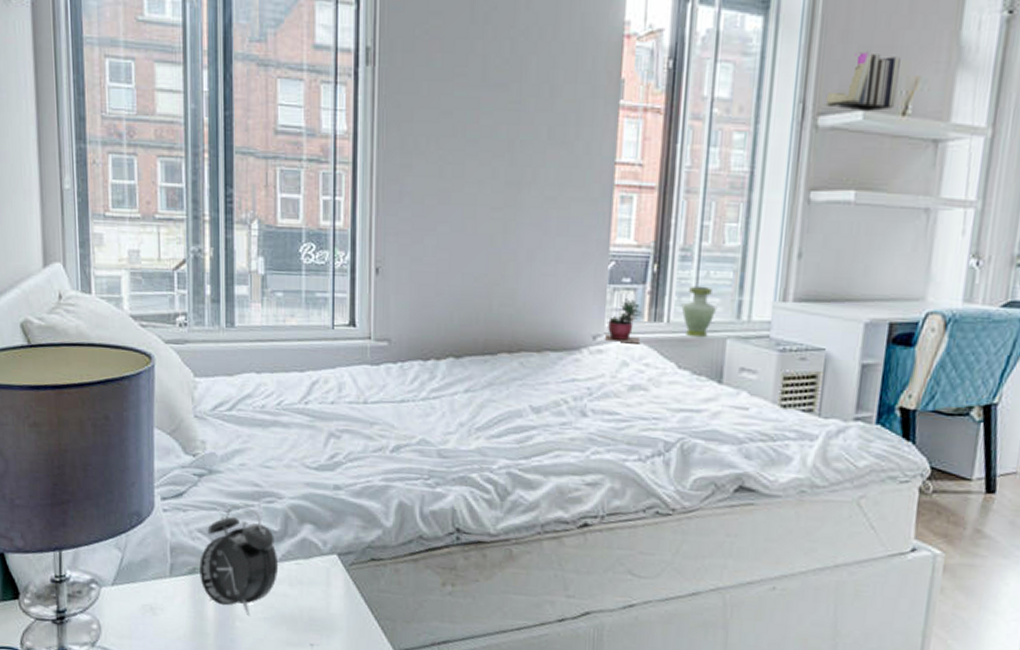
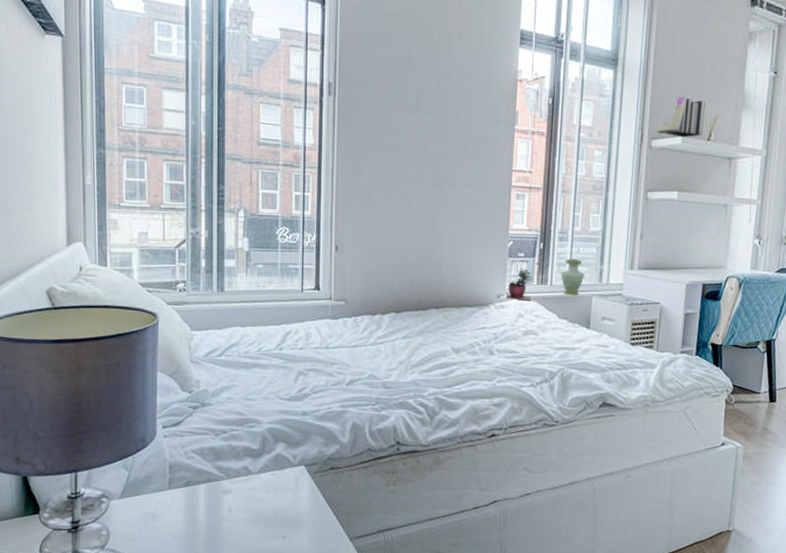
alarm clock: present [199,505,277,615] -> none [193,430,257,517]

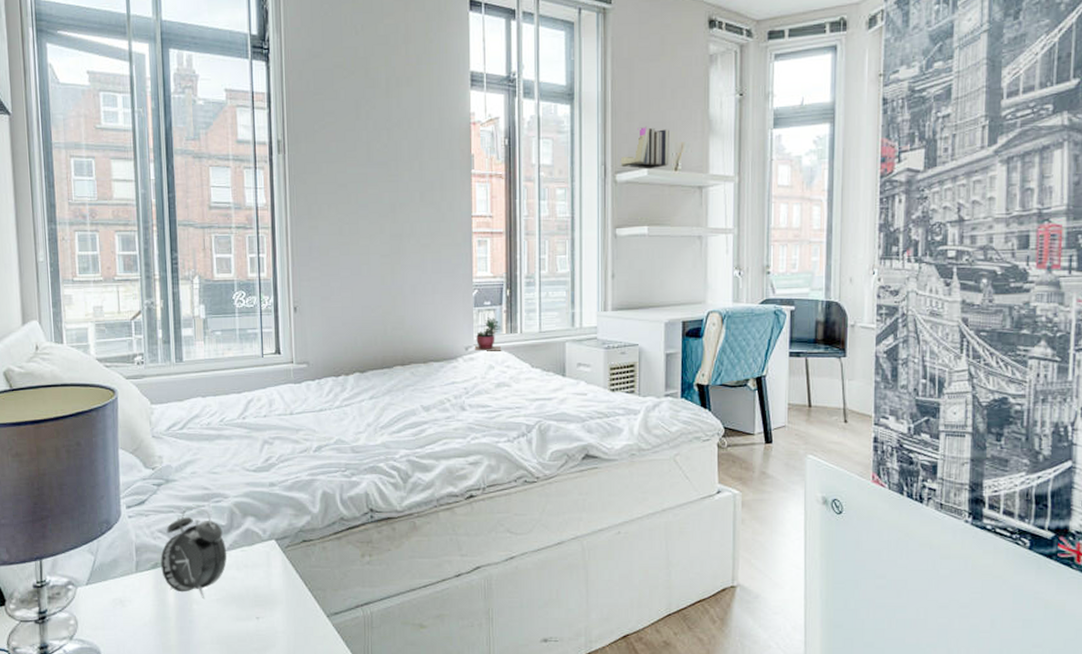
alarm clock: none [193,430,257,517] -> present [160,507,227,598]
vase: present [560,258,586,296] -> none [530,303,557,343]

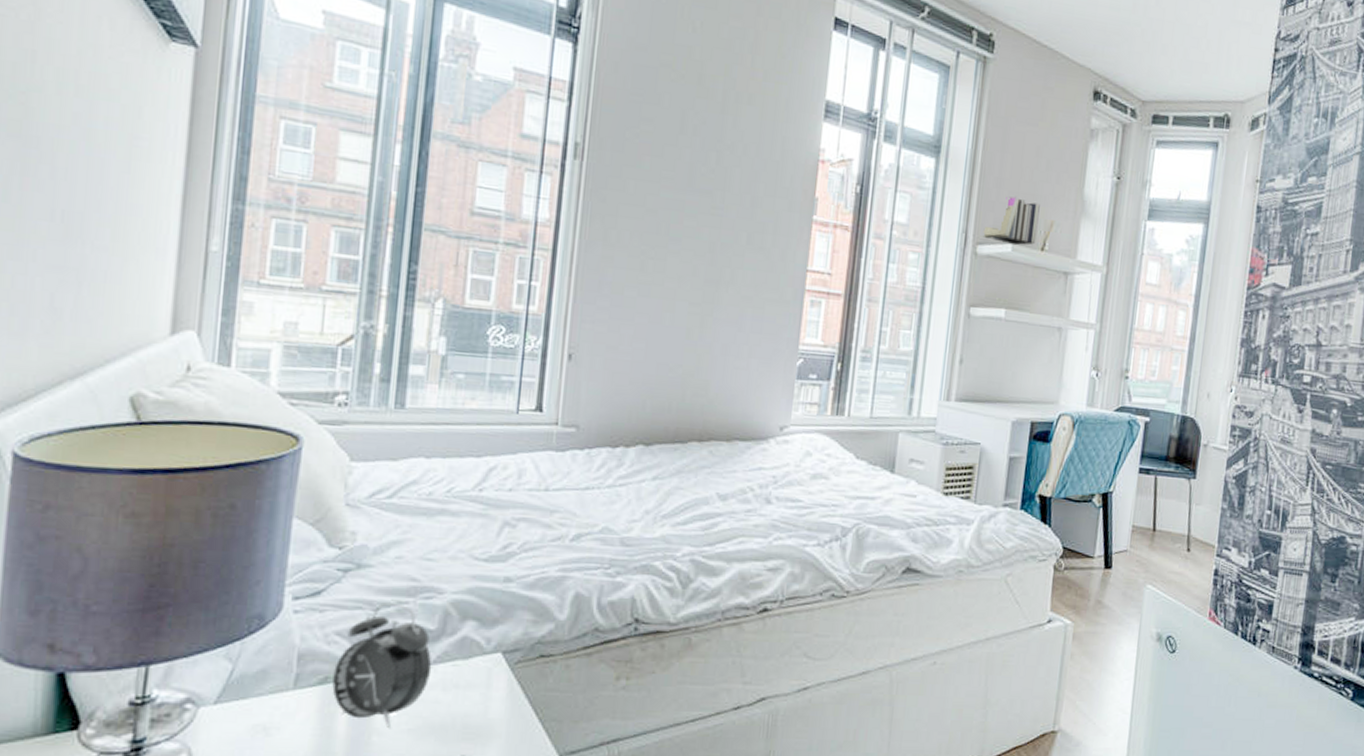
succulent plant: present [474,317,502,352] -> none [790,393,825,436]

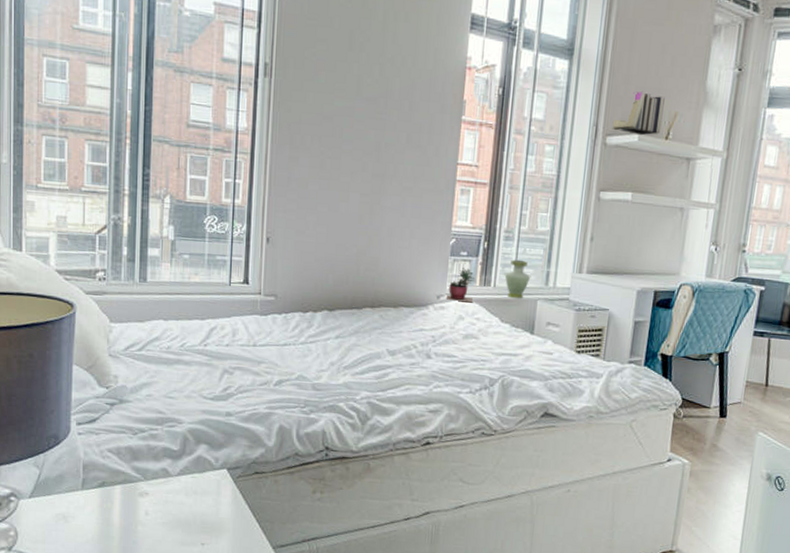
alarm clock: present [332,602,431,728] -> none [108,429,176,521]
succulent plant: none [790,393,825,436] -> present [445,268,474,303]
vase: none [860,383,892,432] -> present [504,259,531,299]

